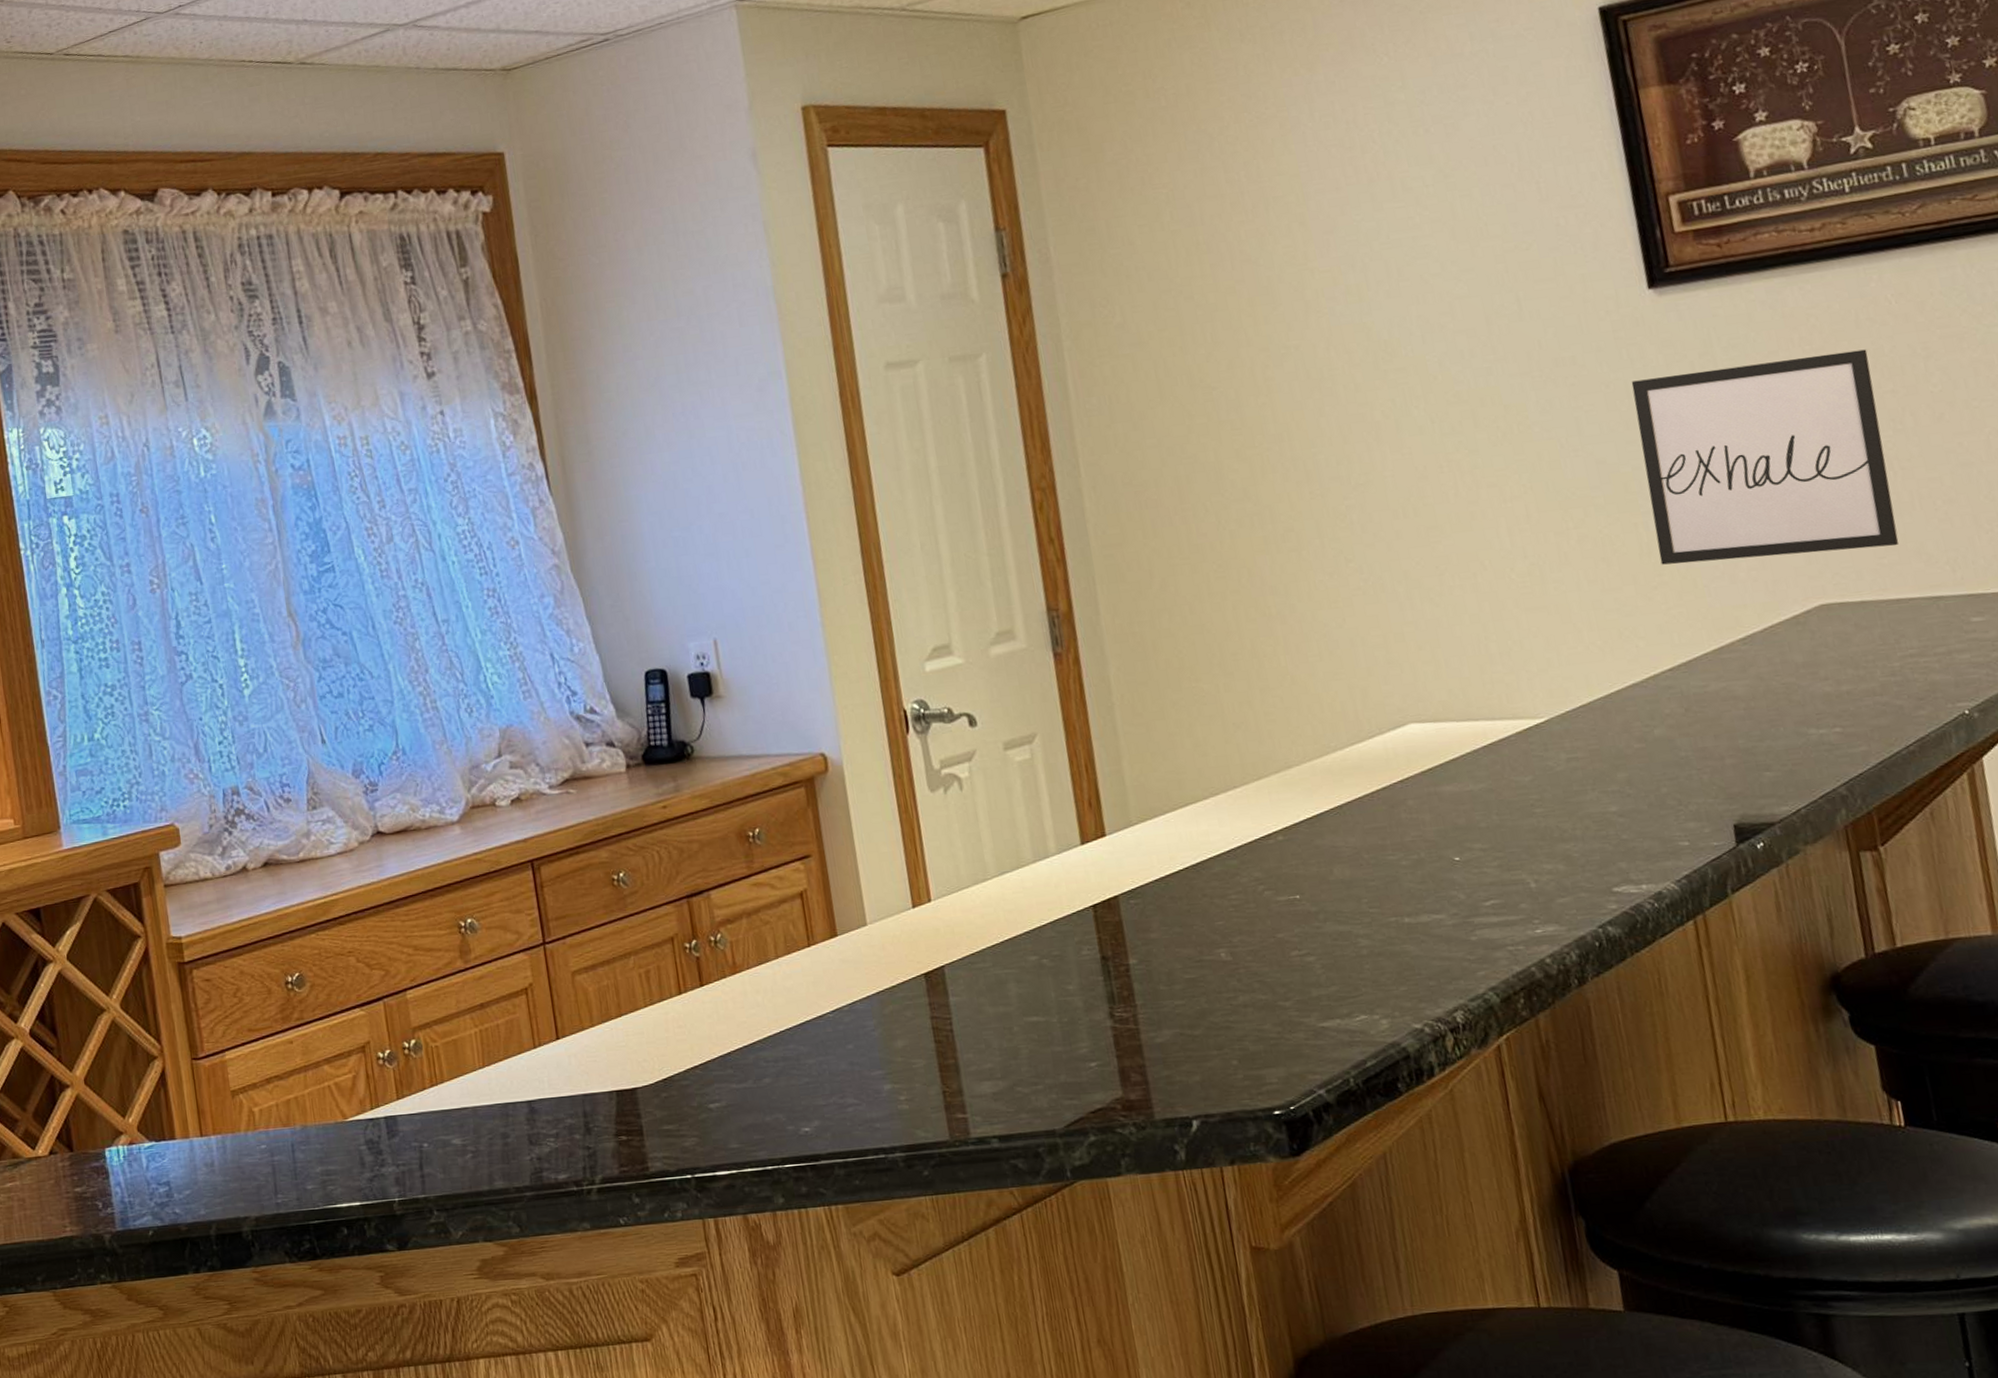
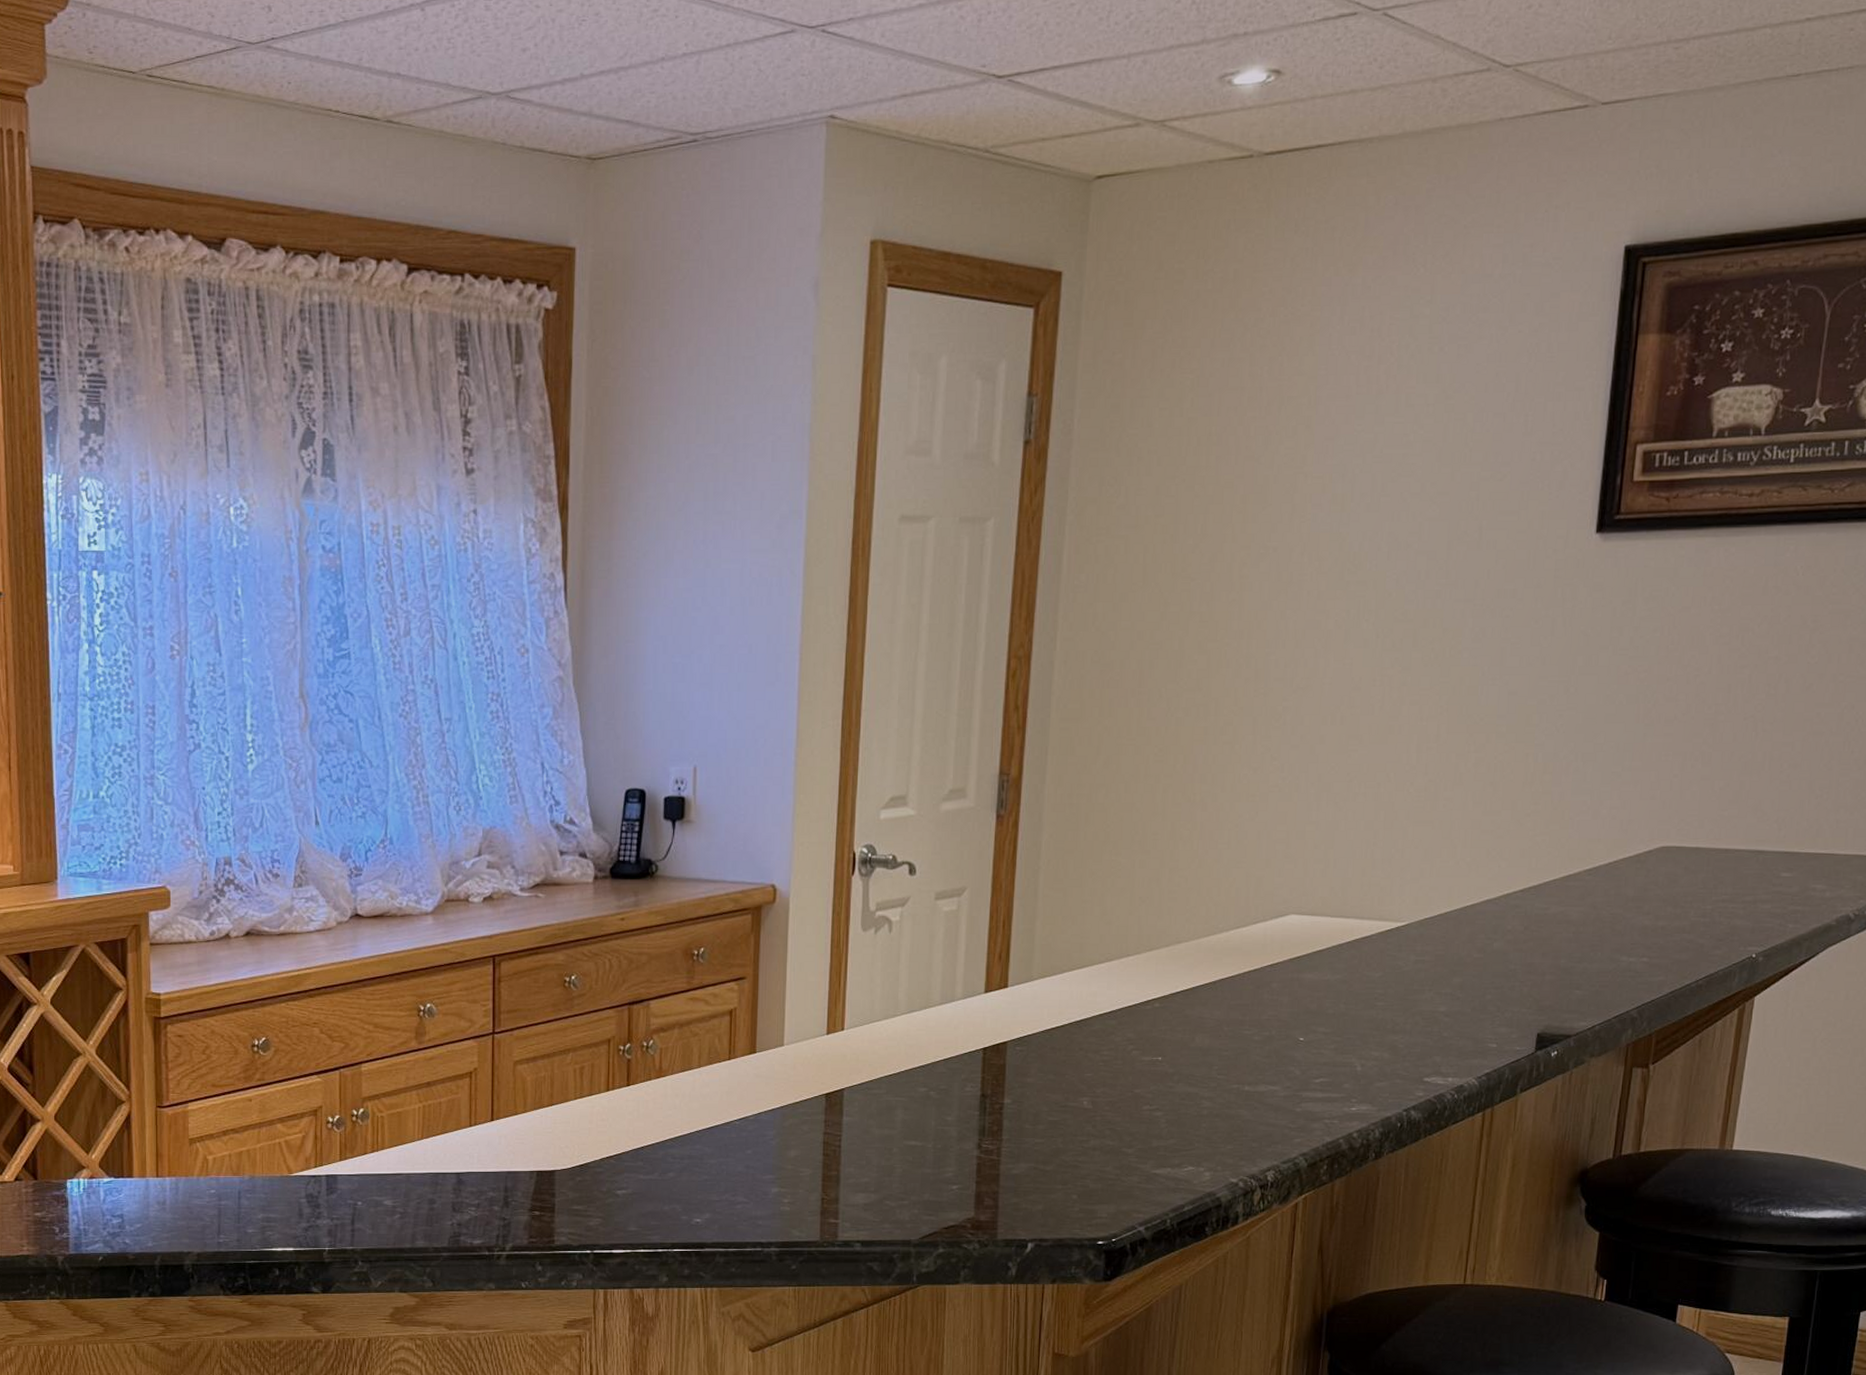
wall art: present [1631,349,1899,565] -> none [1539,615,1766,801]

